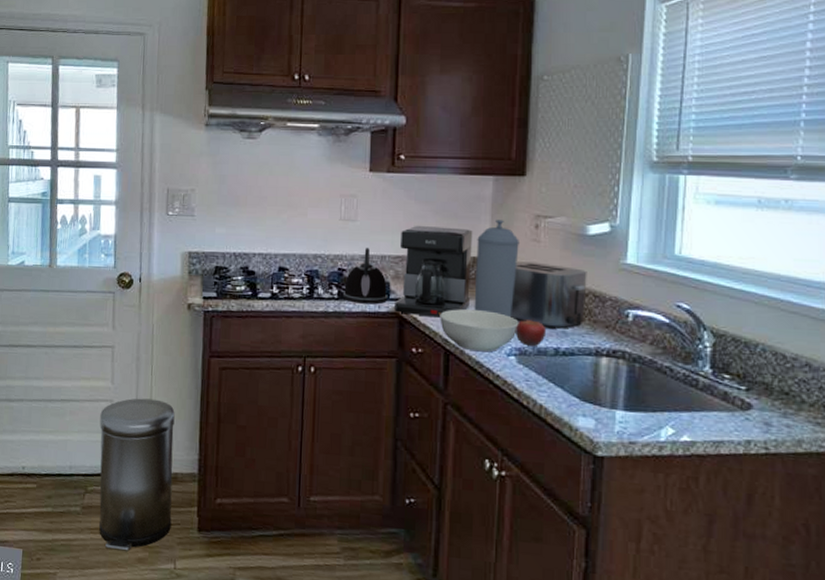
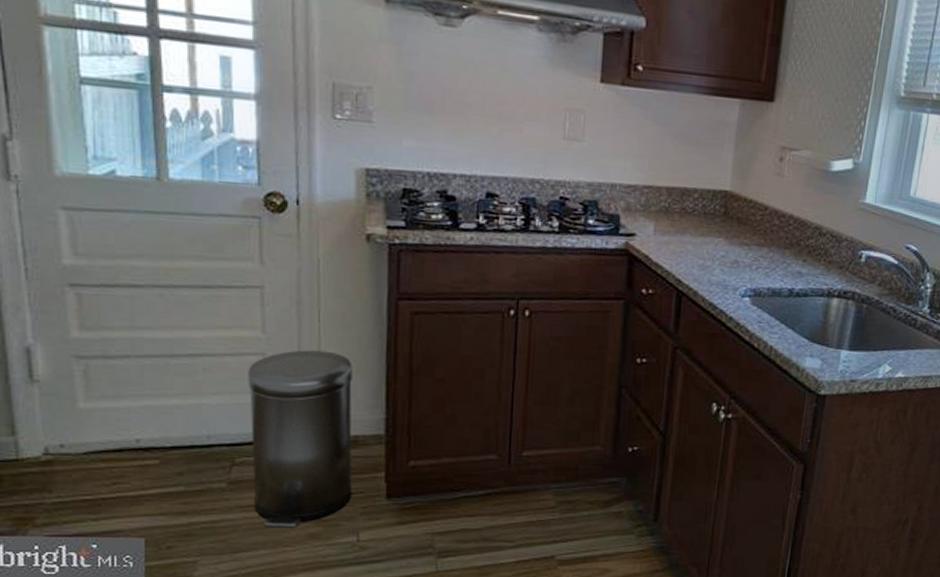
kettle: present [342,247,388,305] -> none [564,173,618,240]
coffee maker: present [394,225,473,318] -> none [624,150,714,256]
bowl: present [440,309,519,352] -> none [673,246,756,293]
canister: present [474,219,519,318] -> none [710,149,763,257]
toaster: present [511,261,587,330] -> none [748,196,827,270]
fruit: present [515,317,547,346] -> none [751,257,783,287]

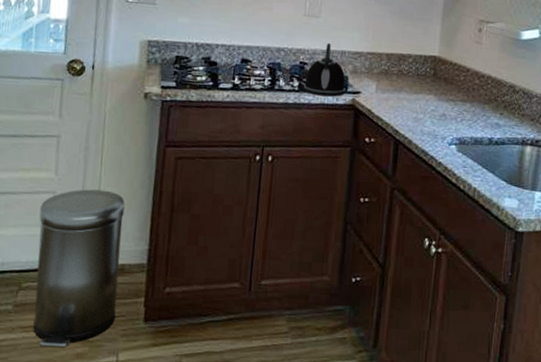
kettle: none [564,173,618,240] -> present [303,42,346,97]

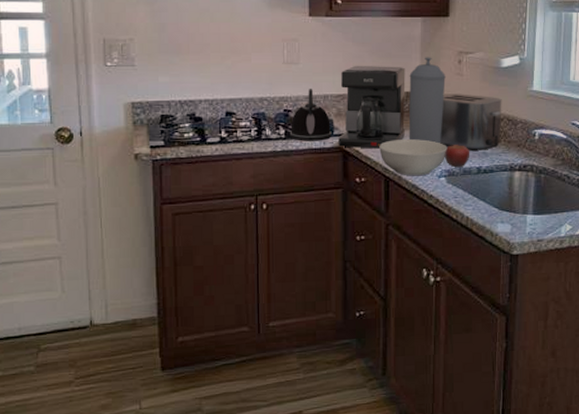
pedal bin: present [33,189,125,348] -> none [48,251,134,402]
coffee maker: none [351,24,425,110] -> present [338,65,406,149]
bowl: none [392,102,461,142] -> present [379,139,447,176]
canister: none [422,22,465,111] -> present [408,57,446,144]
toaster: none [454,60,519,122] -> present [440,93,502,152]
fruit: none [456,111,483,136] -> present [444,142,470,167]

